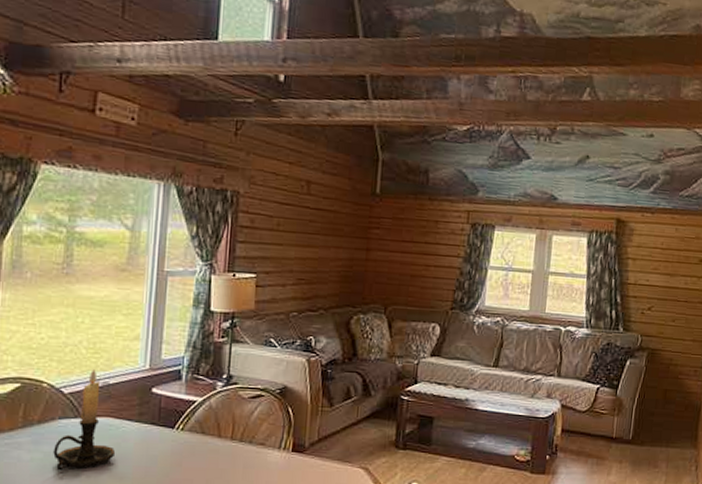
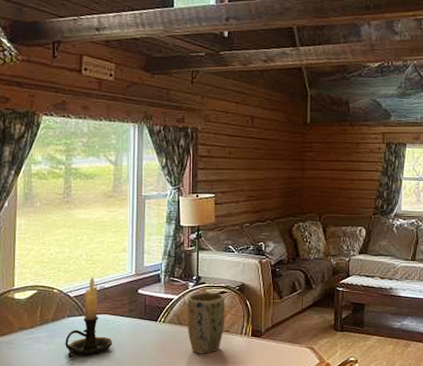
plant pot: none [211,395,262,471] -> present [187,293,226,354]

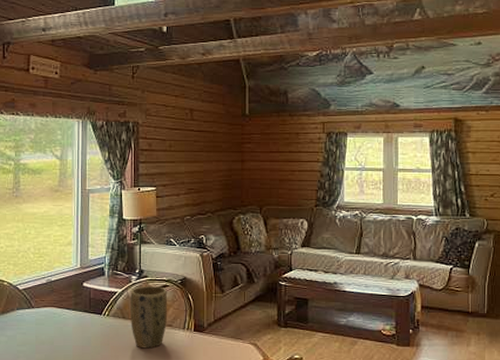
candle holder: present [65,276,113,358] -> none [14,269,60,350]

